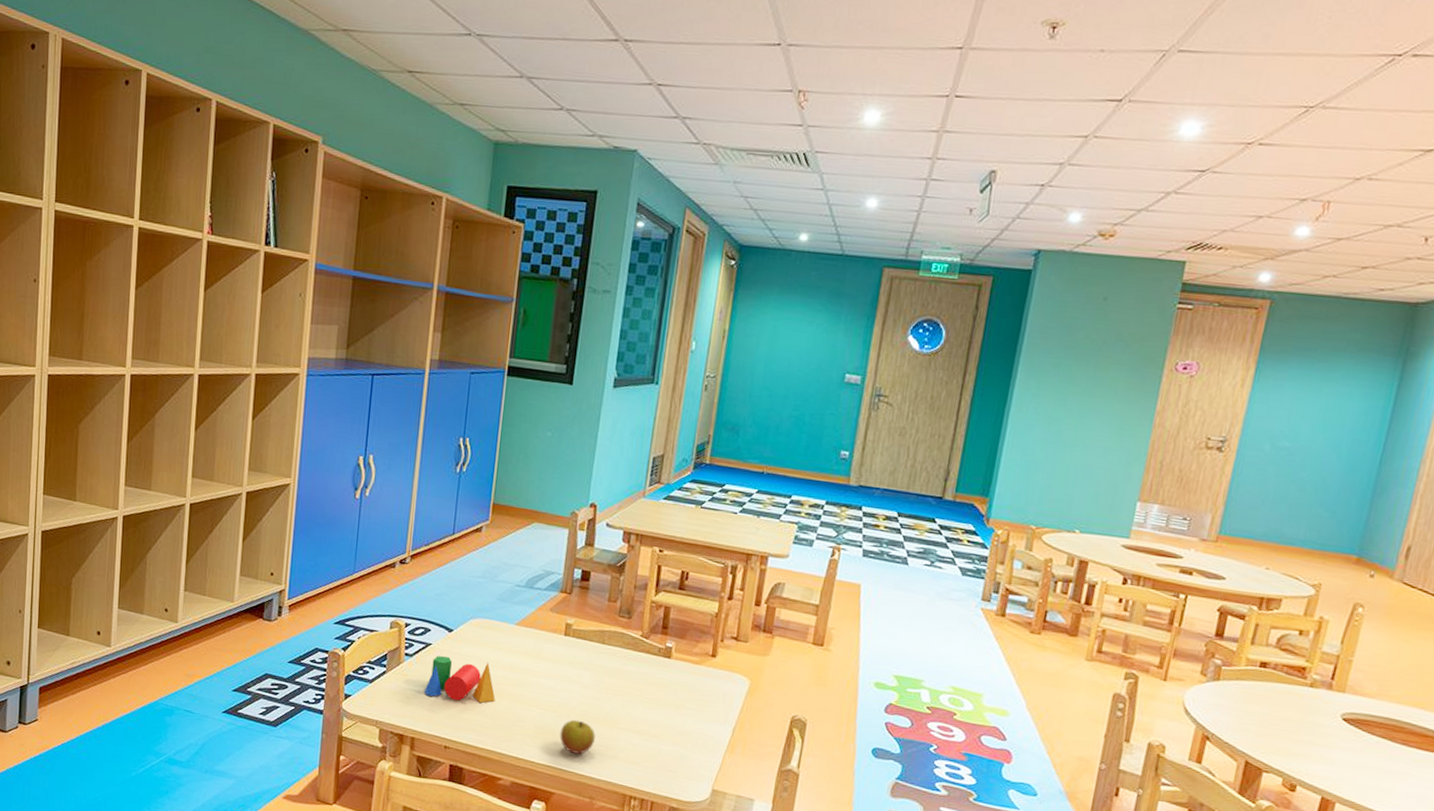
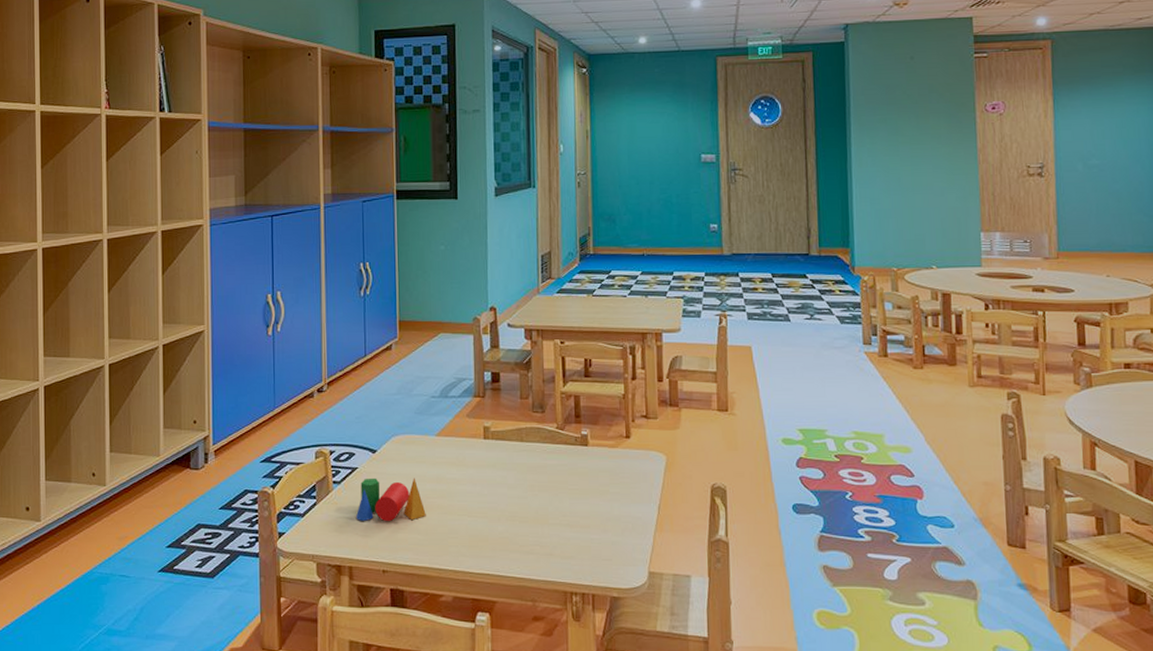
apple: present [559,719,596,754] -> none [493,522,528,557]

